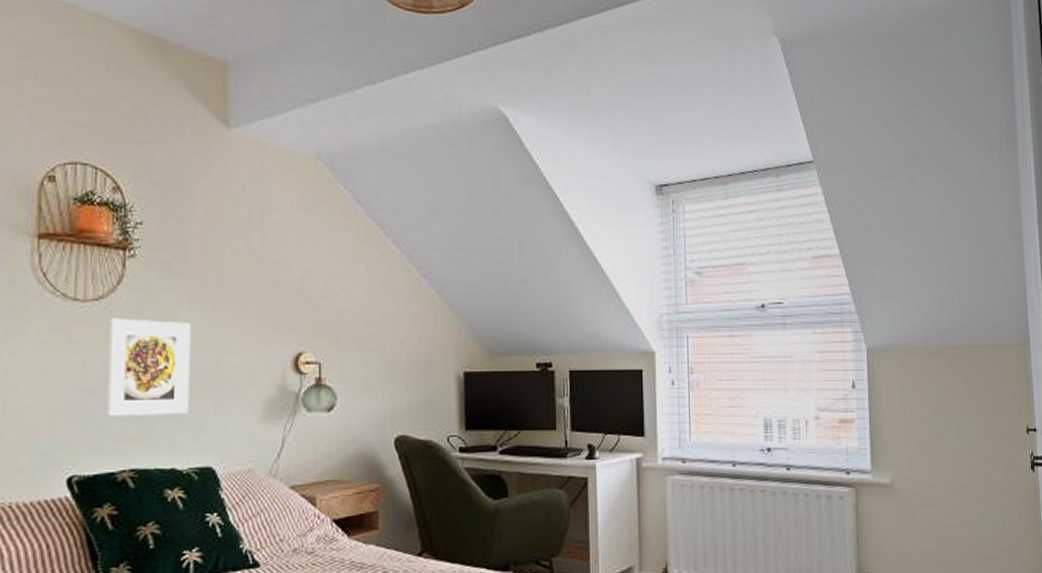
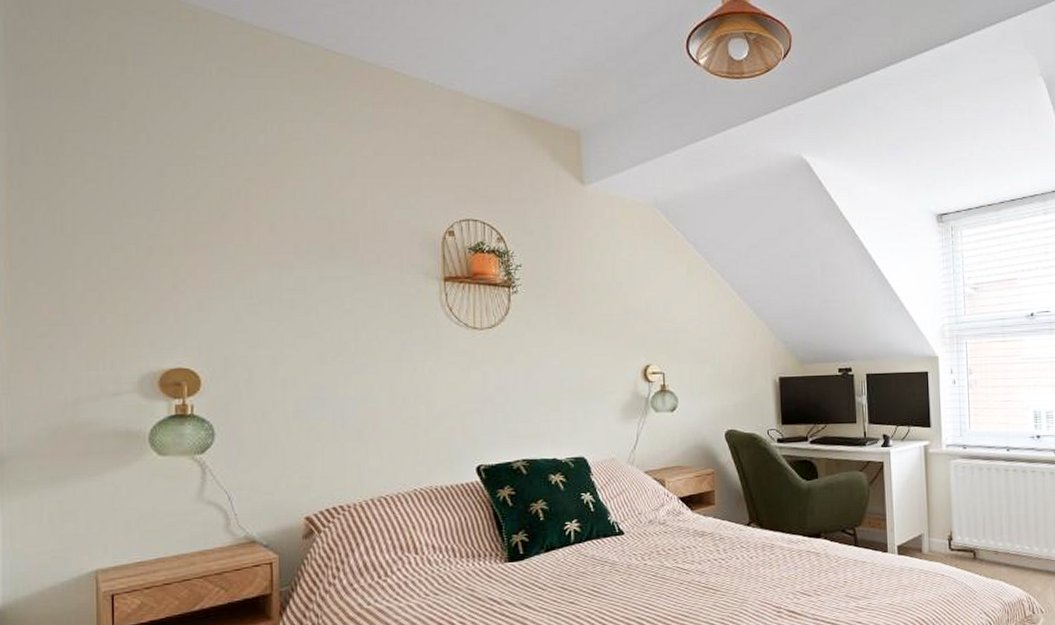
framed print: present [106,318,192,416] -> none [501,341,564,419]

